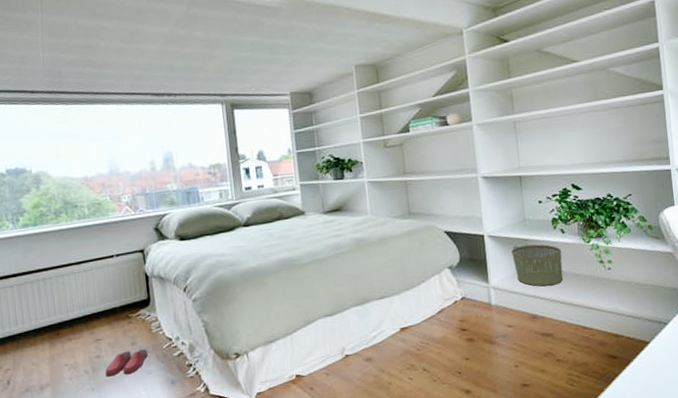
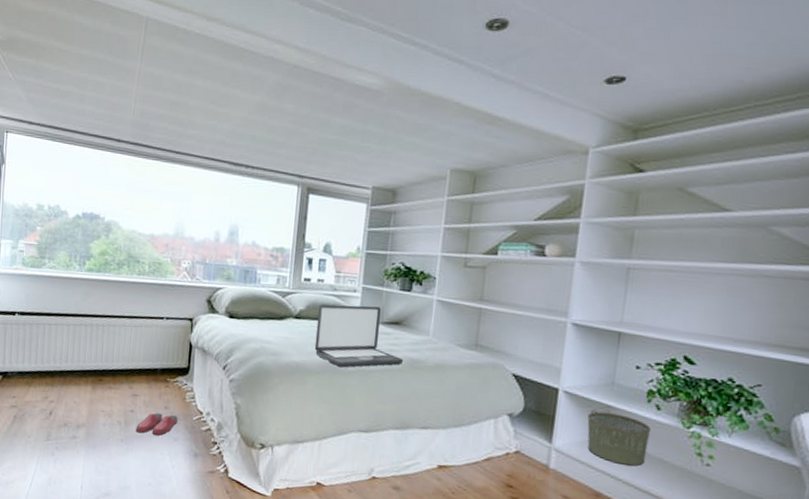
laptop: none [263,199,351,262] -> present [314,304,404,368]

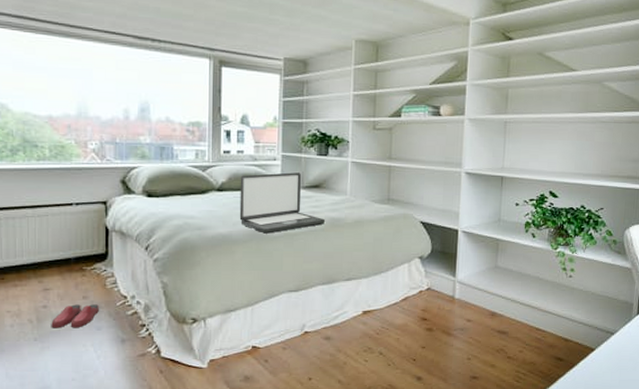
basket: present [587,409,652,466] -> none [482,244,530,286]

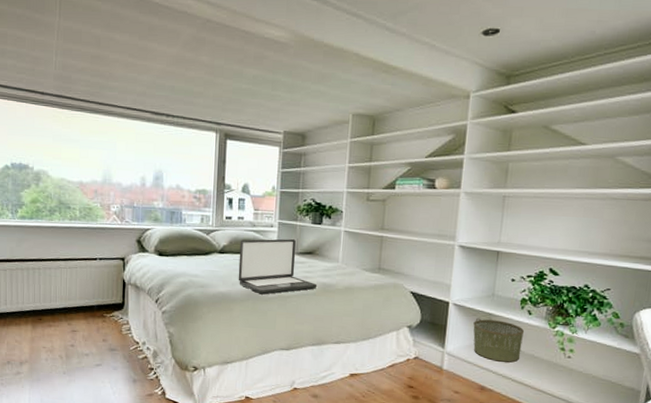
slippers: present [51,304,99,328] -> none [77,346,116,366]
basket: none [482,244,530,286] -> present [473,318,525,363]

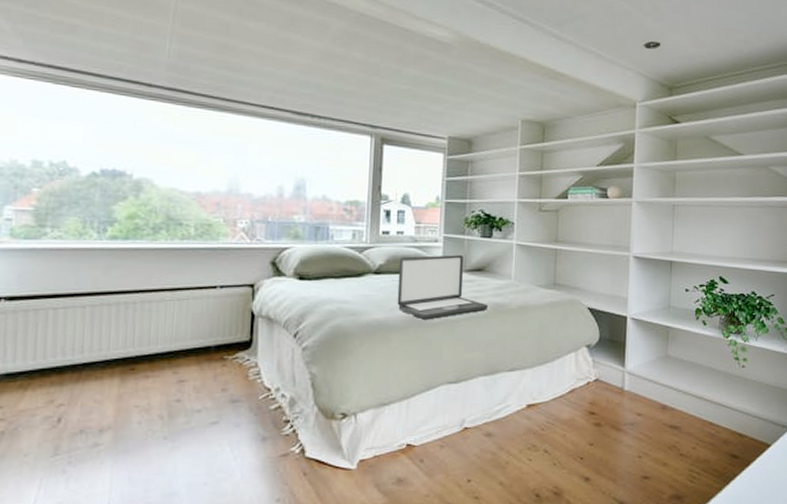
basket: present [473,318,525,363] -> none [652,331,701,377]

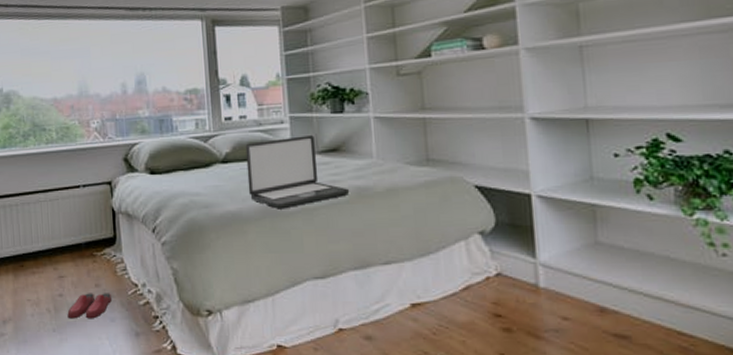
slippers: none [184,398,239,425] -> present [67,293,111,319]

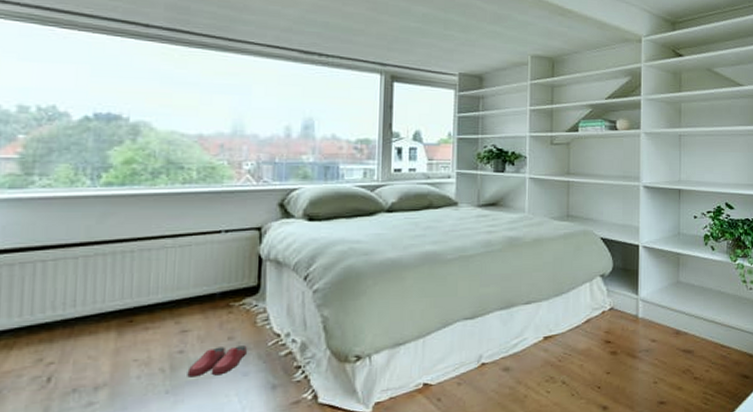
laptop: present [245,135,350,209] -> none [410,190,503,257]

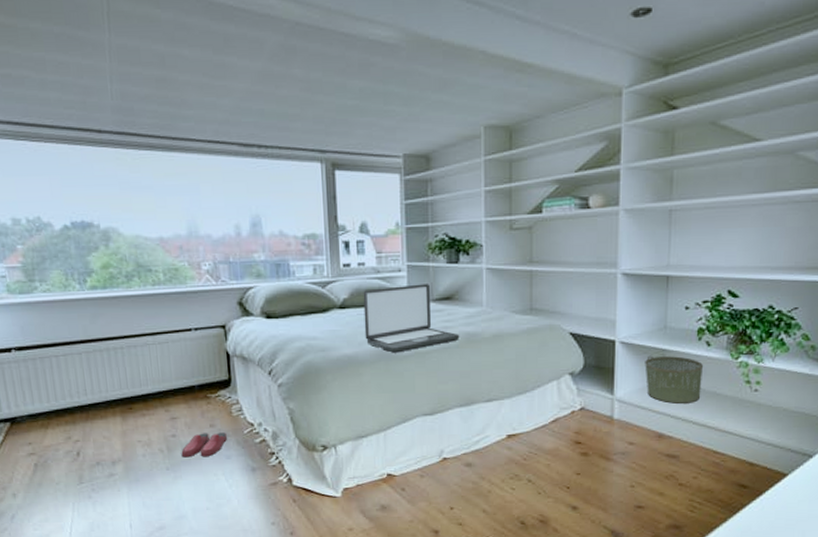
laptop: none [410,190,503,257] -> present [363,284,460,353]
basket: none [663,258,710,302] -> present [645,355,704,404]

